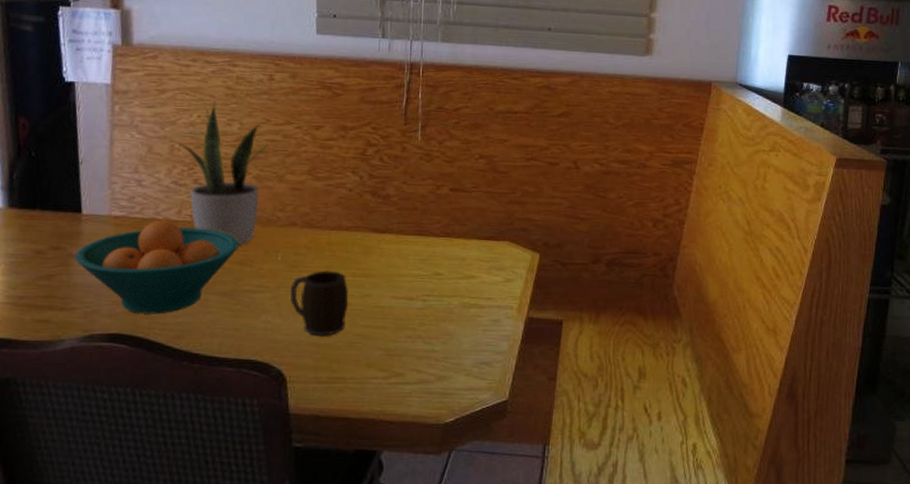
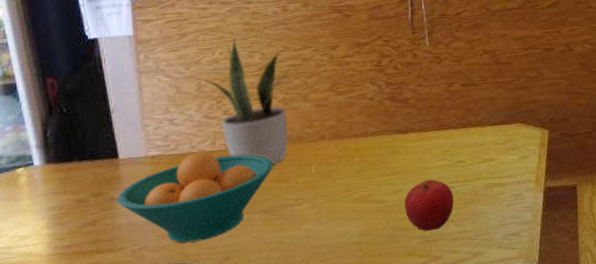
mug: present [290,270,349,337] -> none [327,174,383,236]
fruit: none [371,288,426,345] -> present [404,179,454,231]

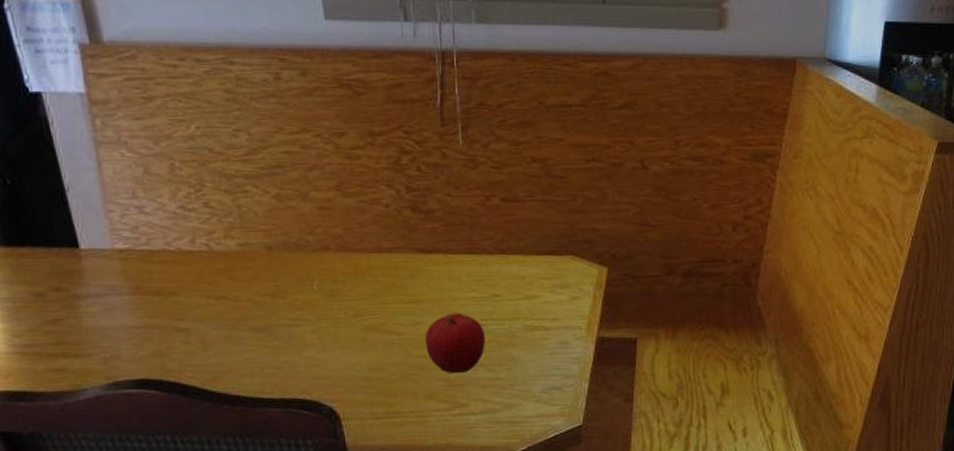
fruit bowl: present [117,152,274,243] -> none [81,251,267,357]
potted plant: present [203,37,291,164] -> none [177,108,286,275]

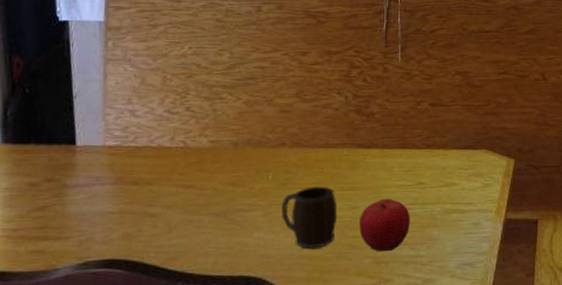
mug: none [331,298,399,370] -> present [281,186,338,249]

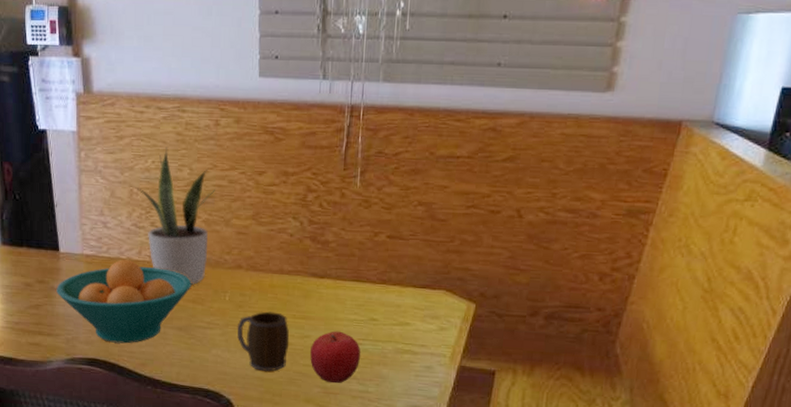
fruit bowl: none [69,148,231,239] -> present [56,260,192,344]
potted plant: none [169,33,258,167] -> present [135,147,216,285]

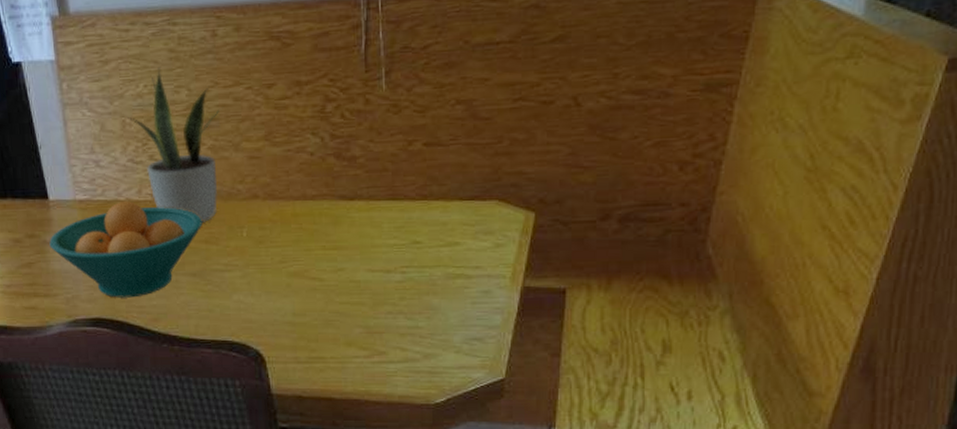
mug: present [237,311,290,372] -> none [259,244,322,315]
fruit: present [310,331,361,384] -> none [346,259,406,321]

